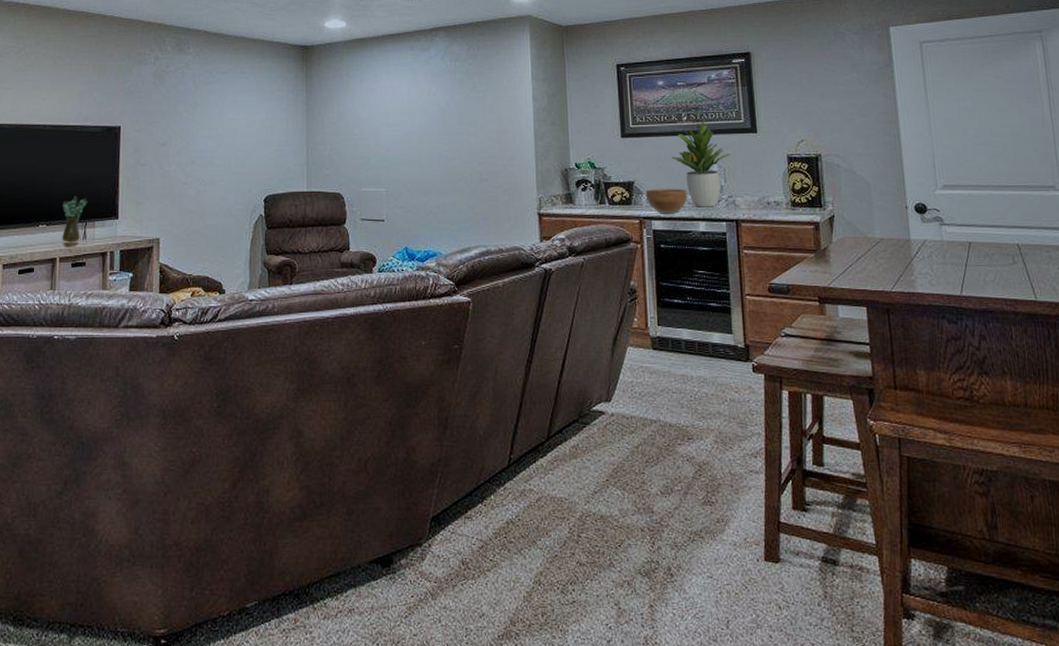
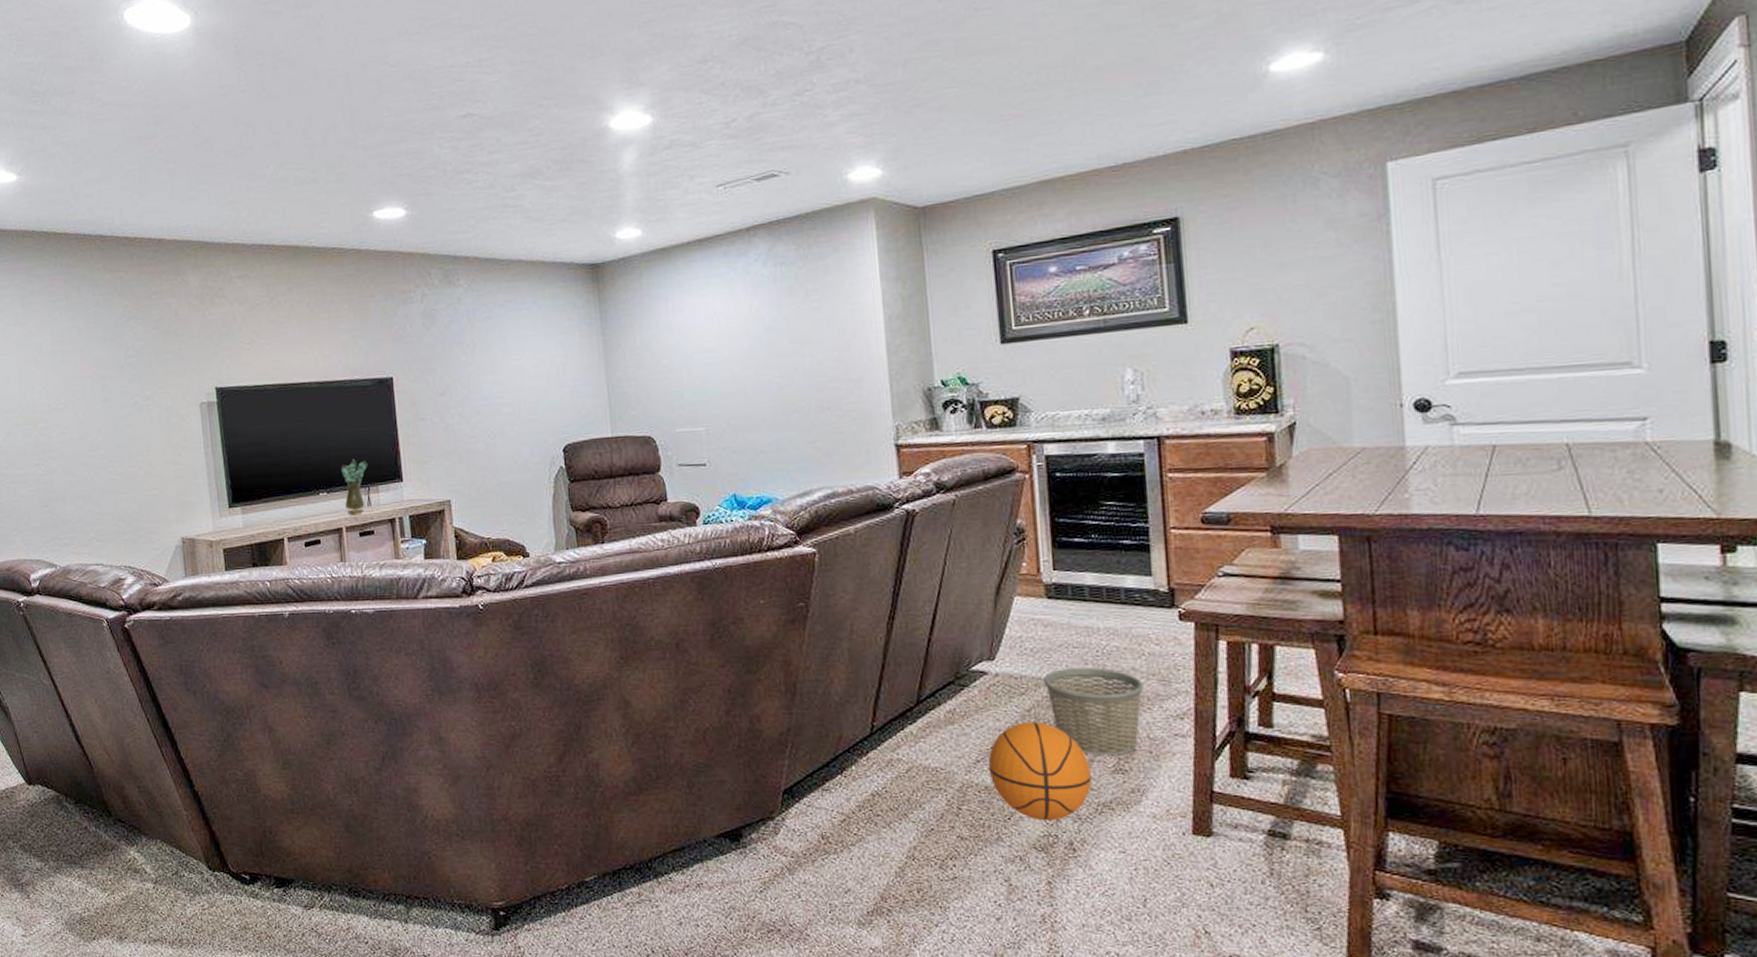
basketball: none [603,457,686,548] -> present [988,722,1092,821]
bowl: present [646,189,688,214] -> none [1035,402,1091,435]
basket: none [649,410,727,489] -> present [1043,667,1145,756]
potted plant: present [671,118,731,207] -> none [1069,310,1150,424]

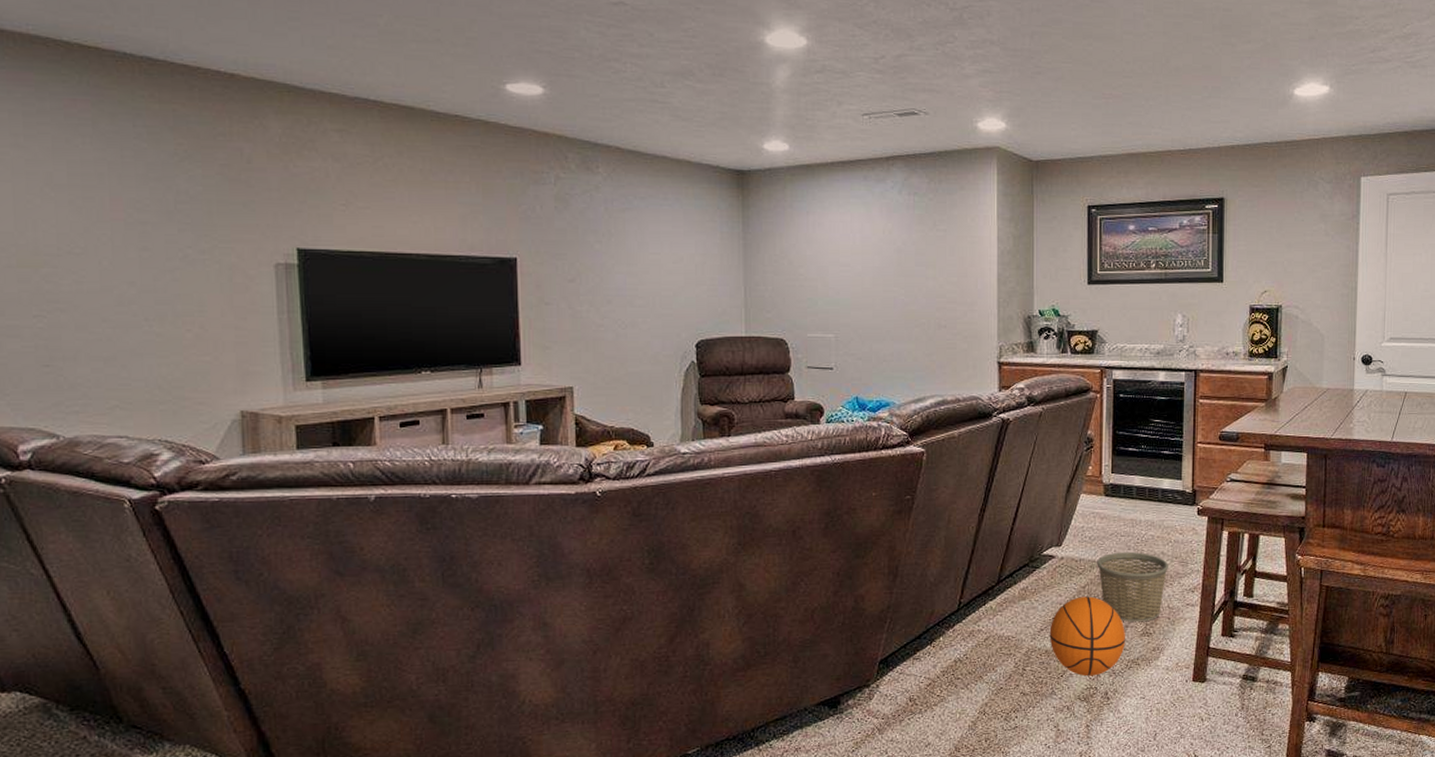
vase: present [341,458,368,516] -> none [449,338,481,397]

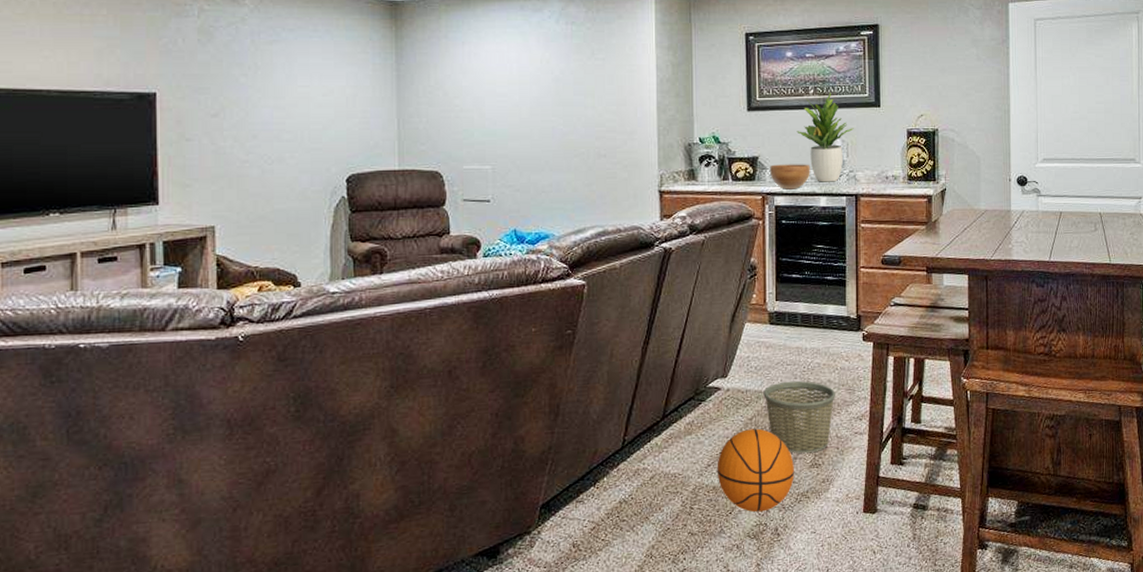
bowl: none [1109,338,1150,364] -> present [770,164,810,190]
potted plant: none [1137,266,1195,357] -> present [796,92,854,182]

